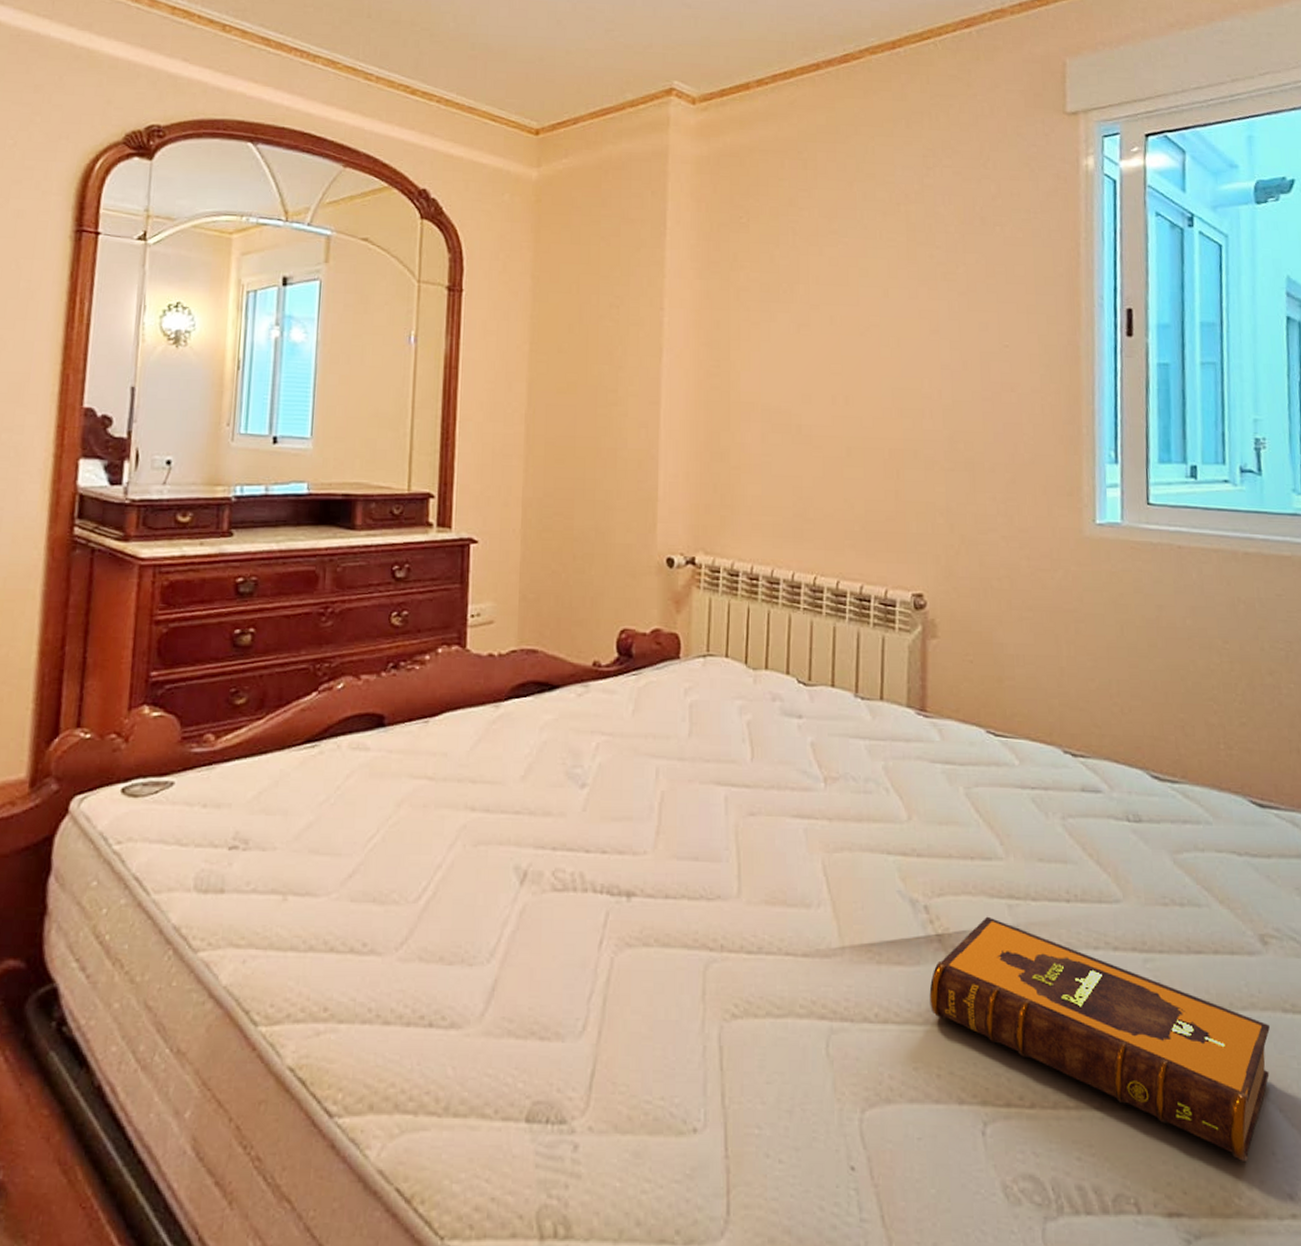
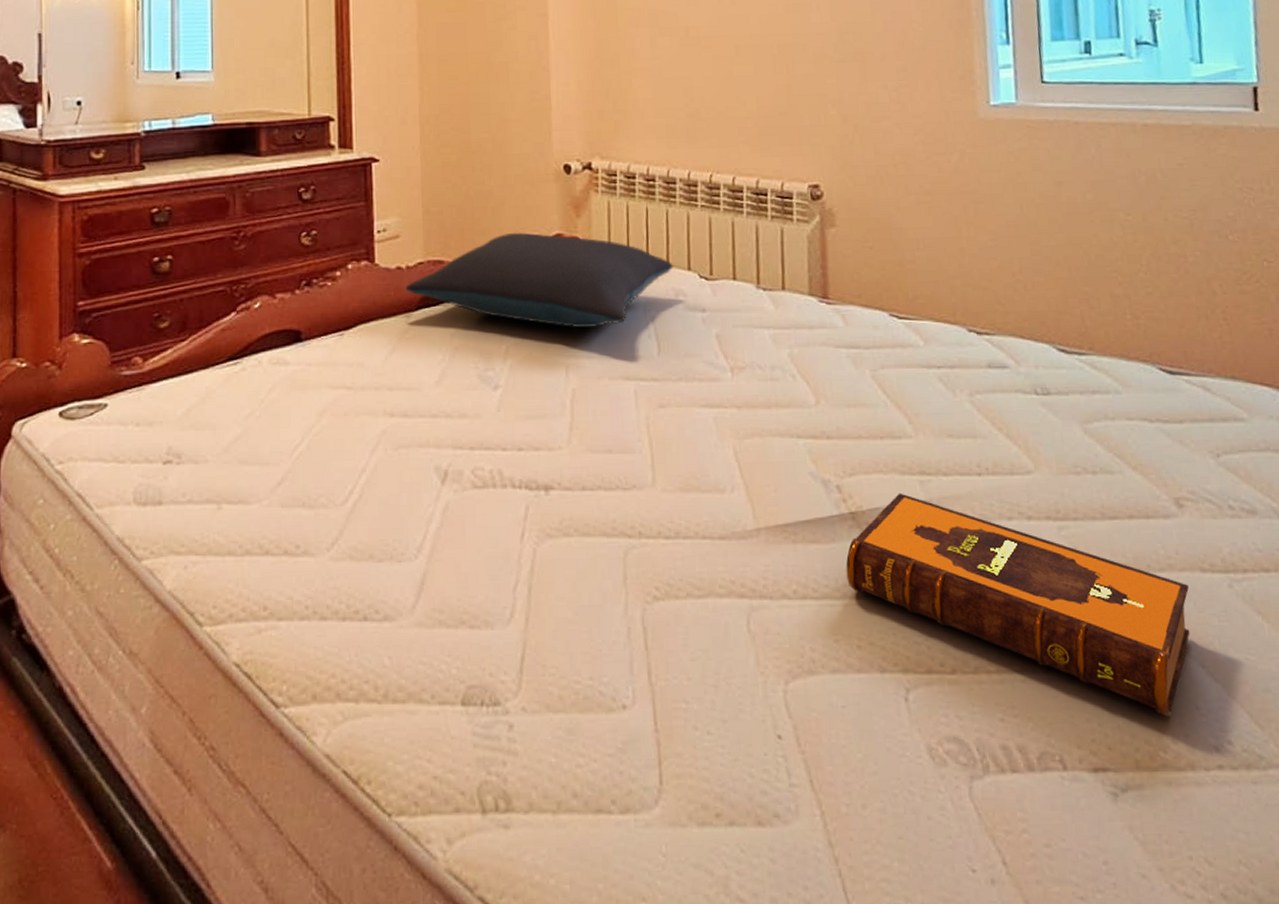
pillow: none [496,625,772,729] -> present [405,232,674,328]

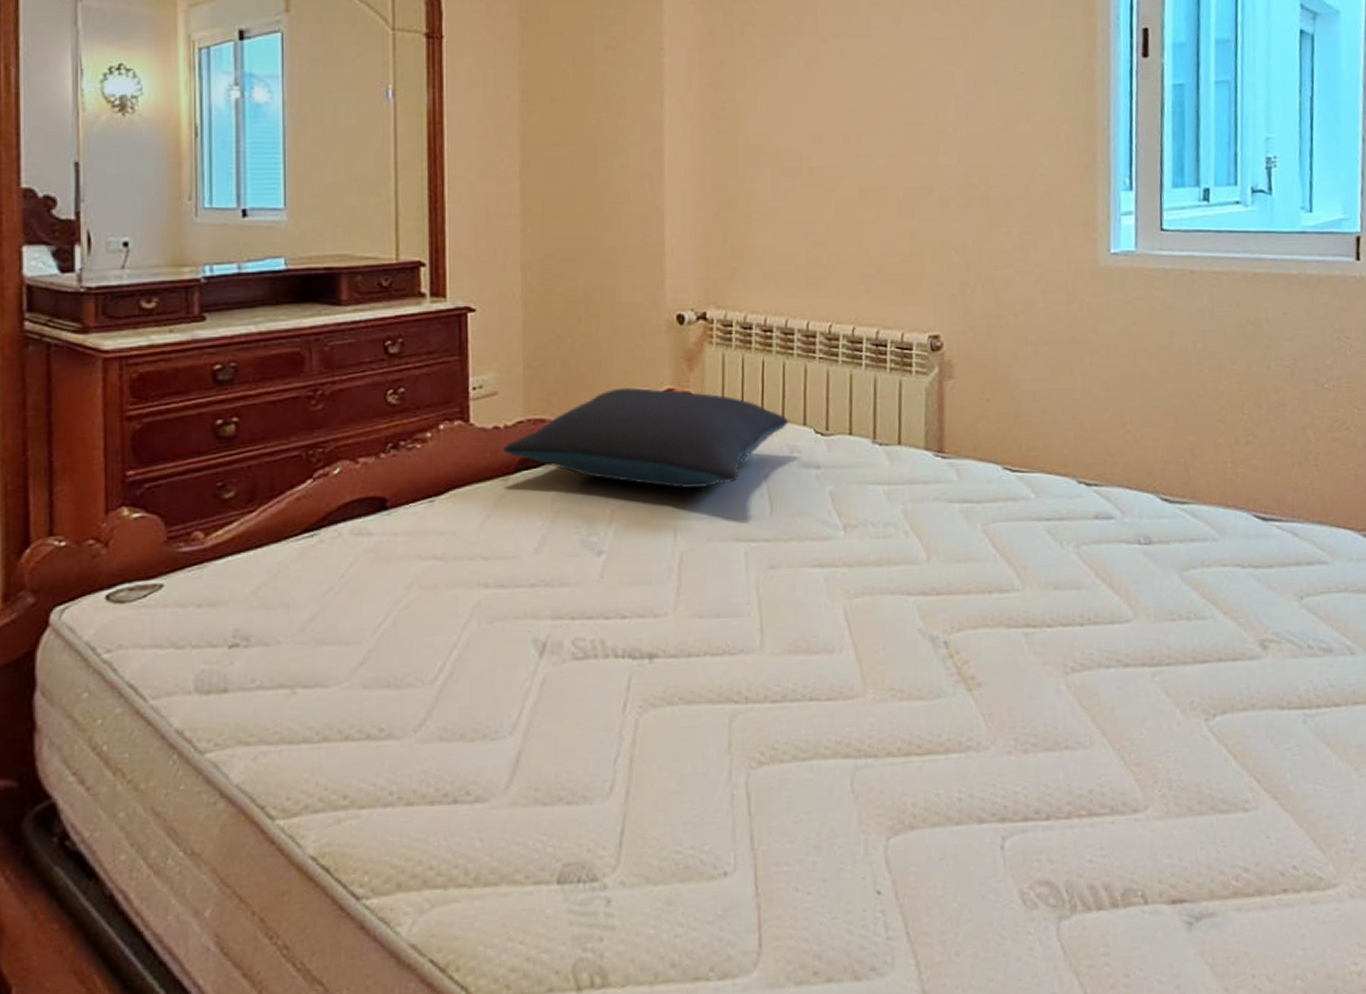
hardback book: present [845,493,1190,718] -> none [950,646,1267,848]

